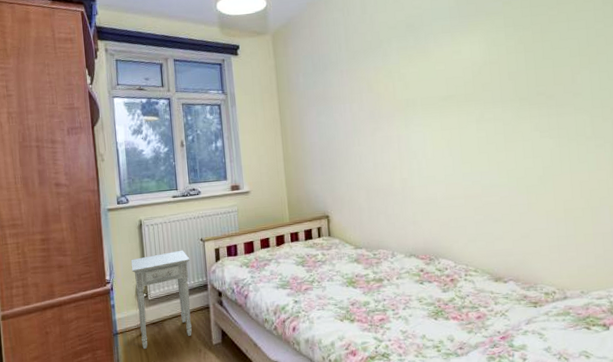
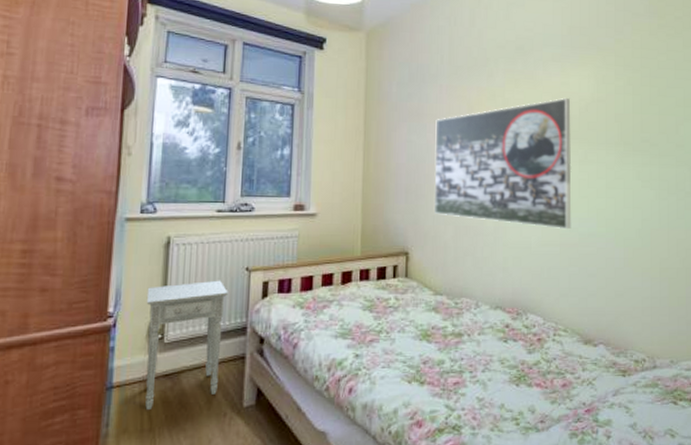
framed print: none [340,64,474,184] -> present [434,97,572,230]

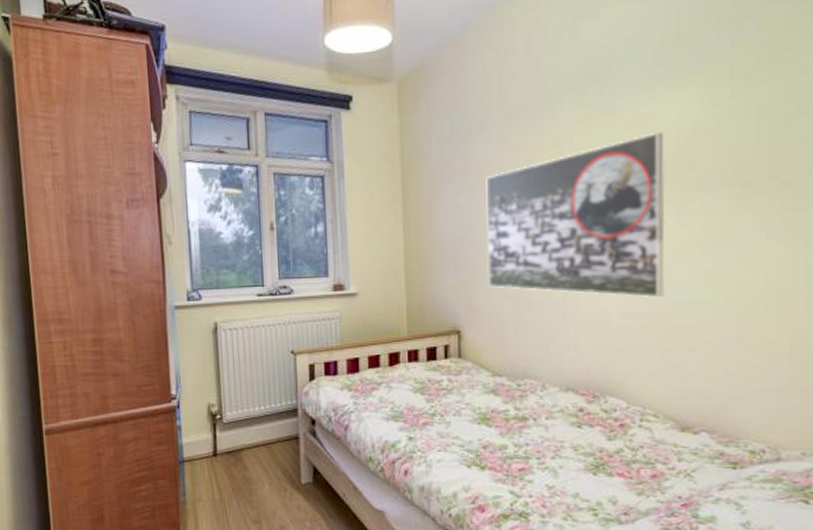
nightstand: present [144,280,228,410] -> none [202,363,277,482]

